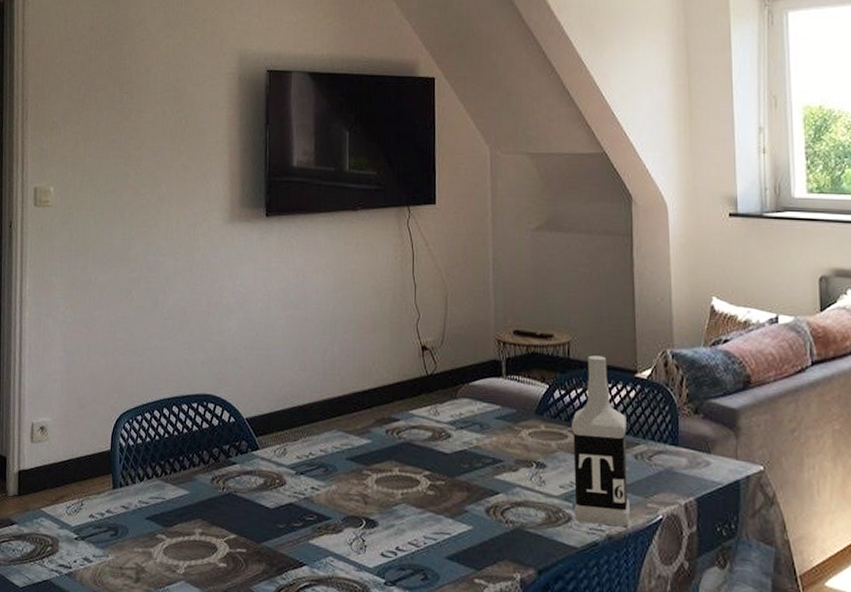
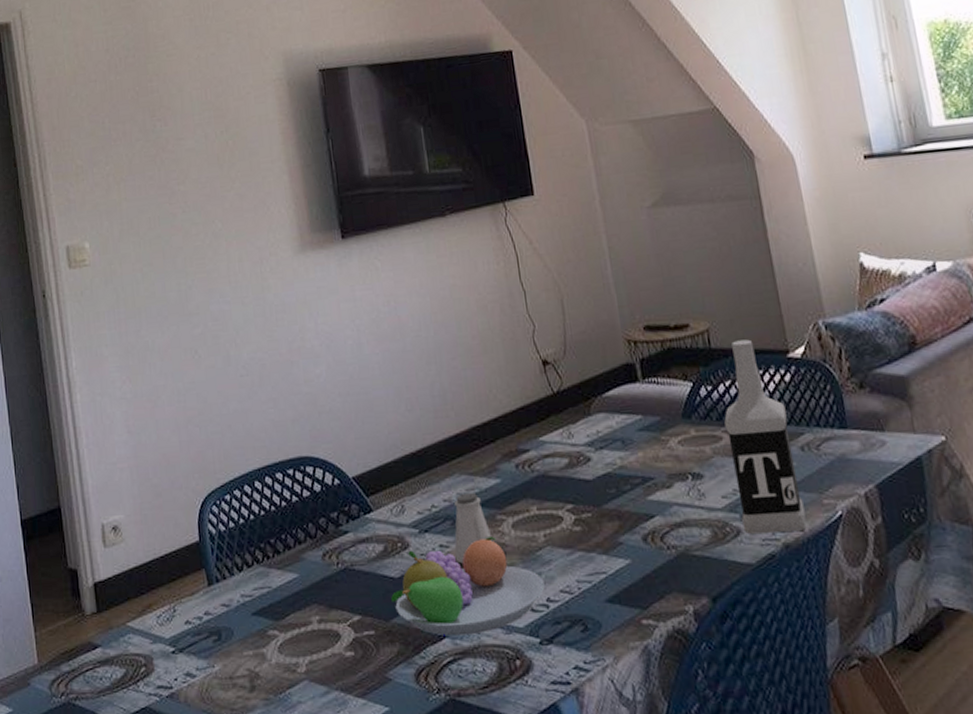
fruit bowl: none [264,487,396,567] -> present [391,537,545,636]
saltshaker: none [323,447,357,506] -> present [454,492,493,564]

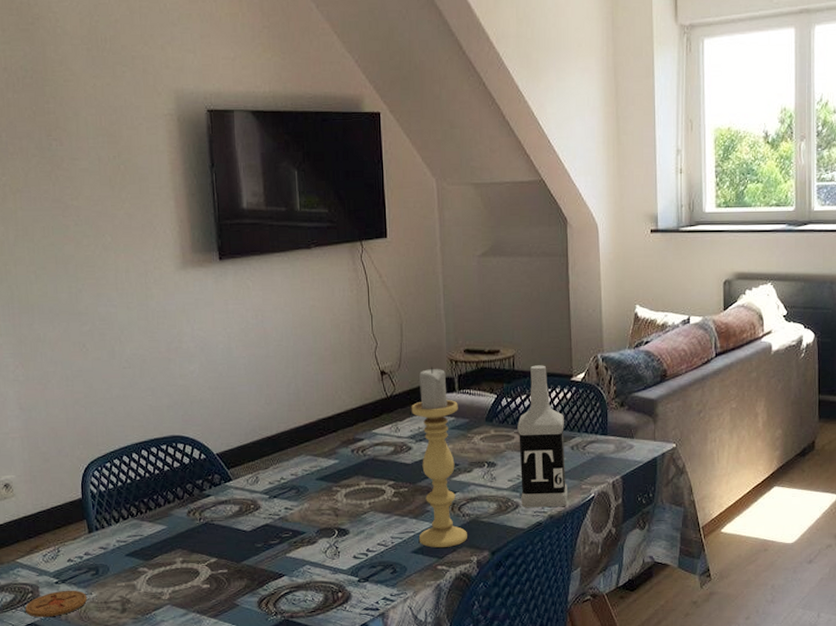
coaster: none [138,661,210,700] -> present [25,590,88,618]
fruit bowl: present [391,537,545,636] -> none [243,503,366,575]
saltshaker: present [454,492,493,564] -> none [297,469,328,522]
candle holder: none [584,351,677,594] -> present [411,367,467,548]

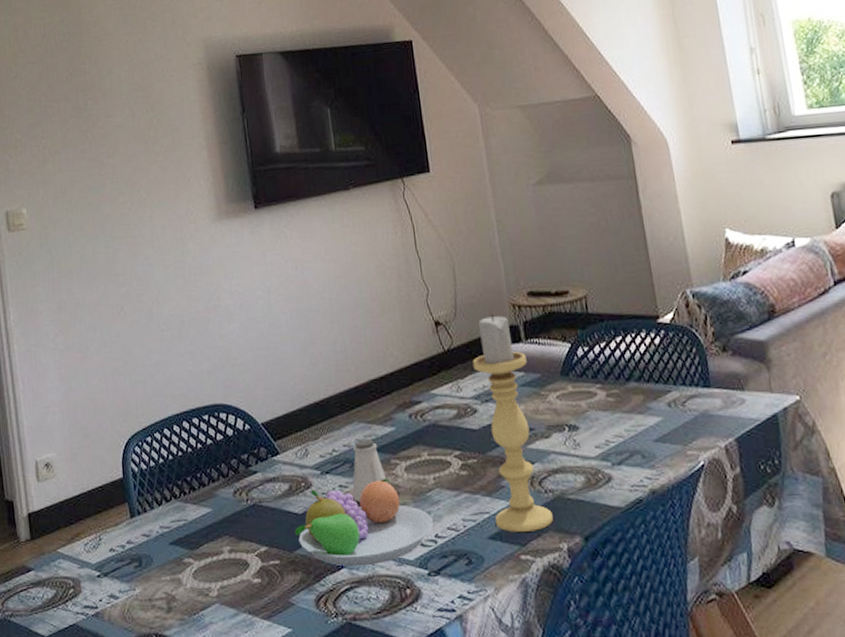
coaster: present [25,590,88,618] -> none [67,584,131,618]
fruit bowl: none [243,503,366,575] -> present [295,479,434,567]
saltshaker: none [297,469,328,522] -> present [352,438,387,502]
vodka: present [517,365,568,507] -> none [599,305,672,480]

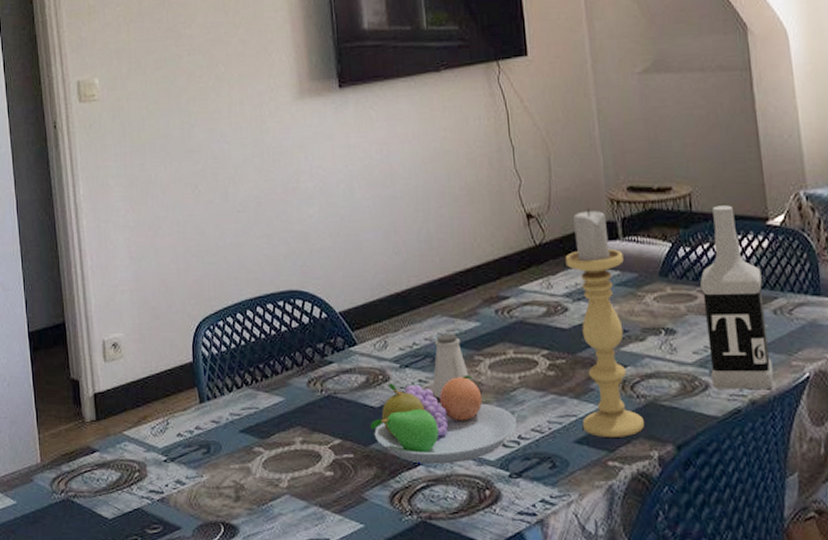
vodka: none [599,305,672,480] -> present [700,205,774,390]

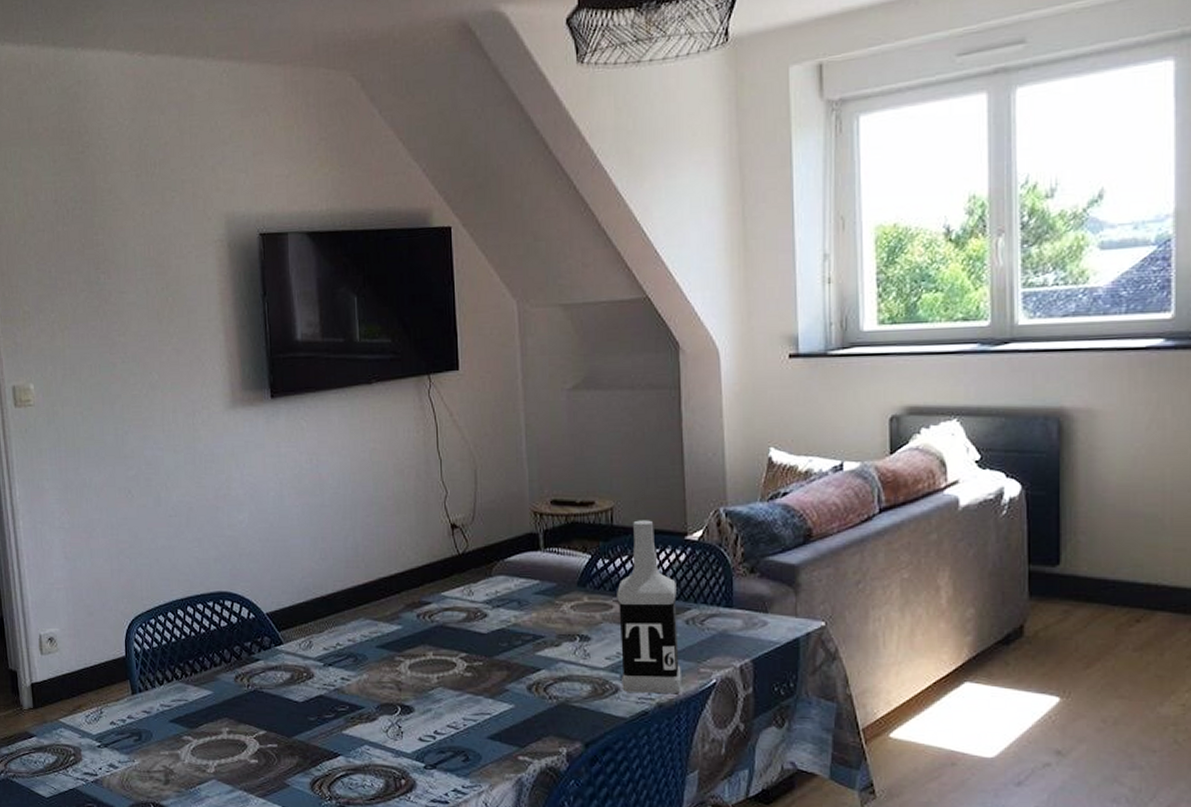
fruit bowl: present [371,376,517,464] -> none [294,675,433,755]
saltshaker: present [432,333,470,398] -> none [354,635,390,695]
candle holder: present [565,208,644,437] -> none [487,520,555,735]

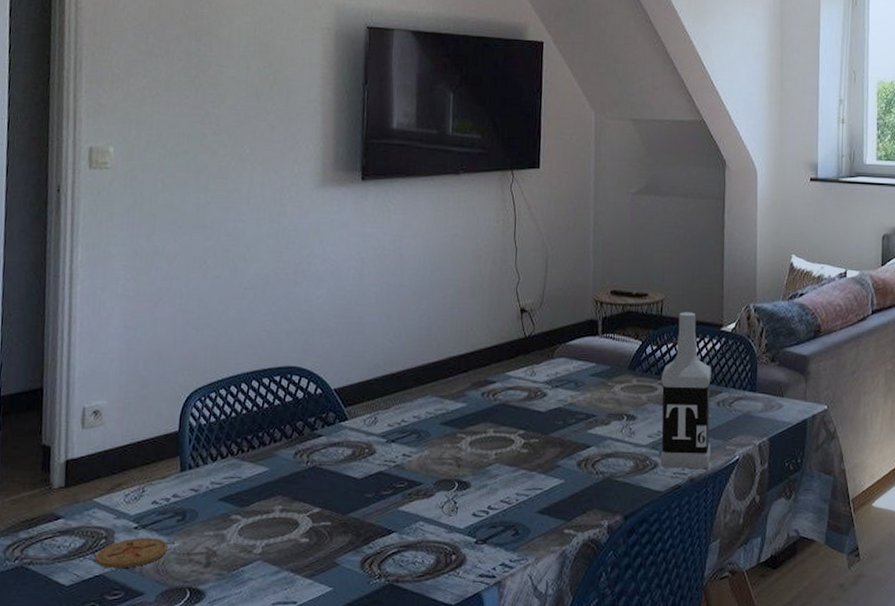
coaster: none [68,755,130,784] -> present [95,537,169,569]

